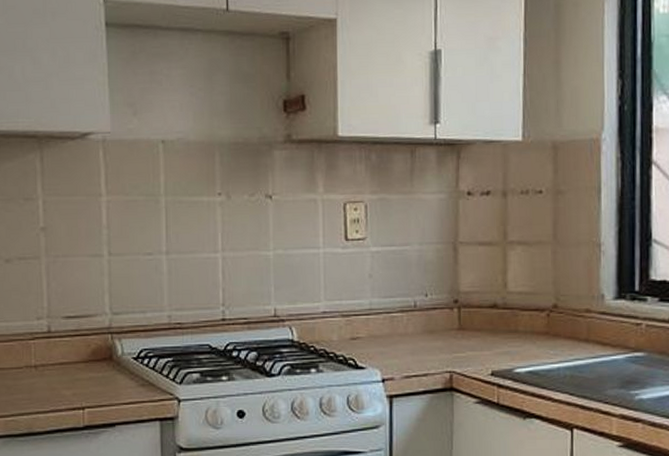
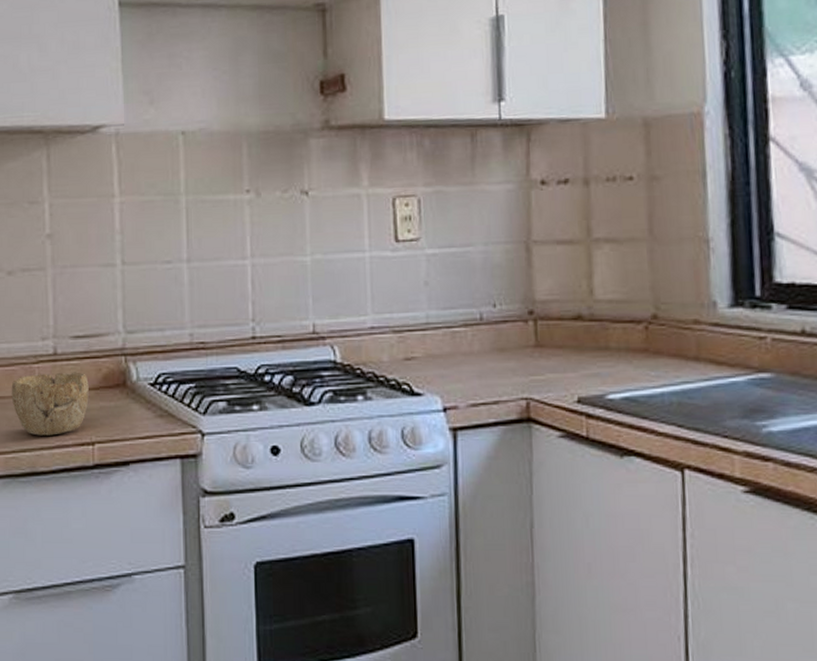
bowl: none [10,347,79,402] -> present [11,372,89,436]

